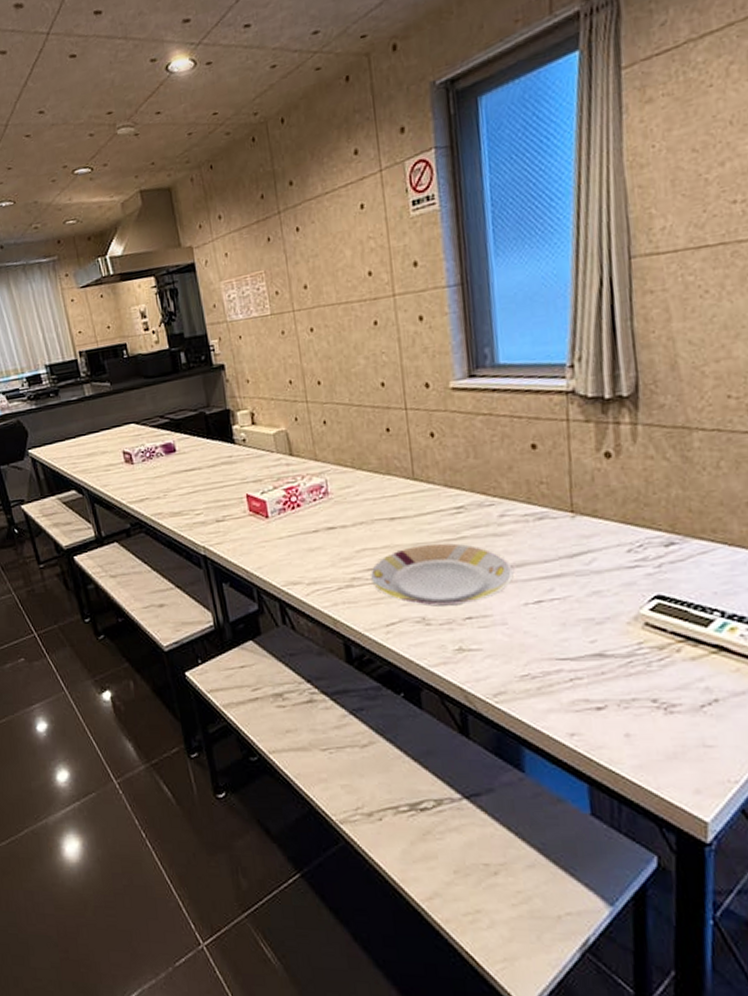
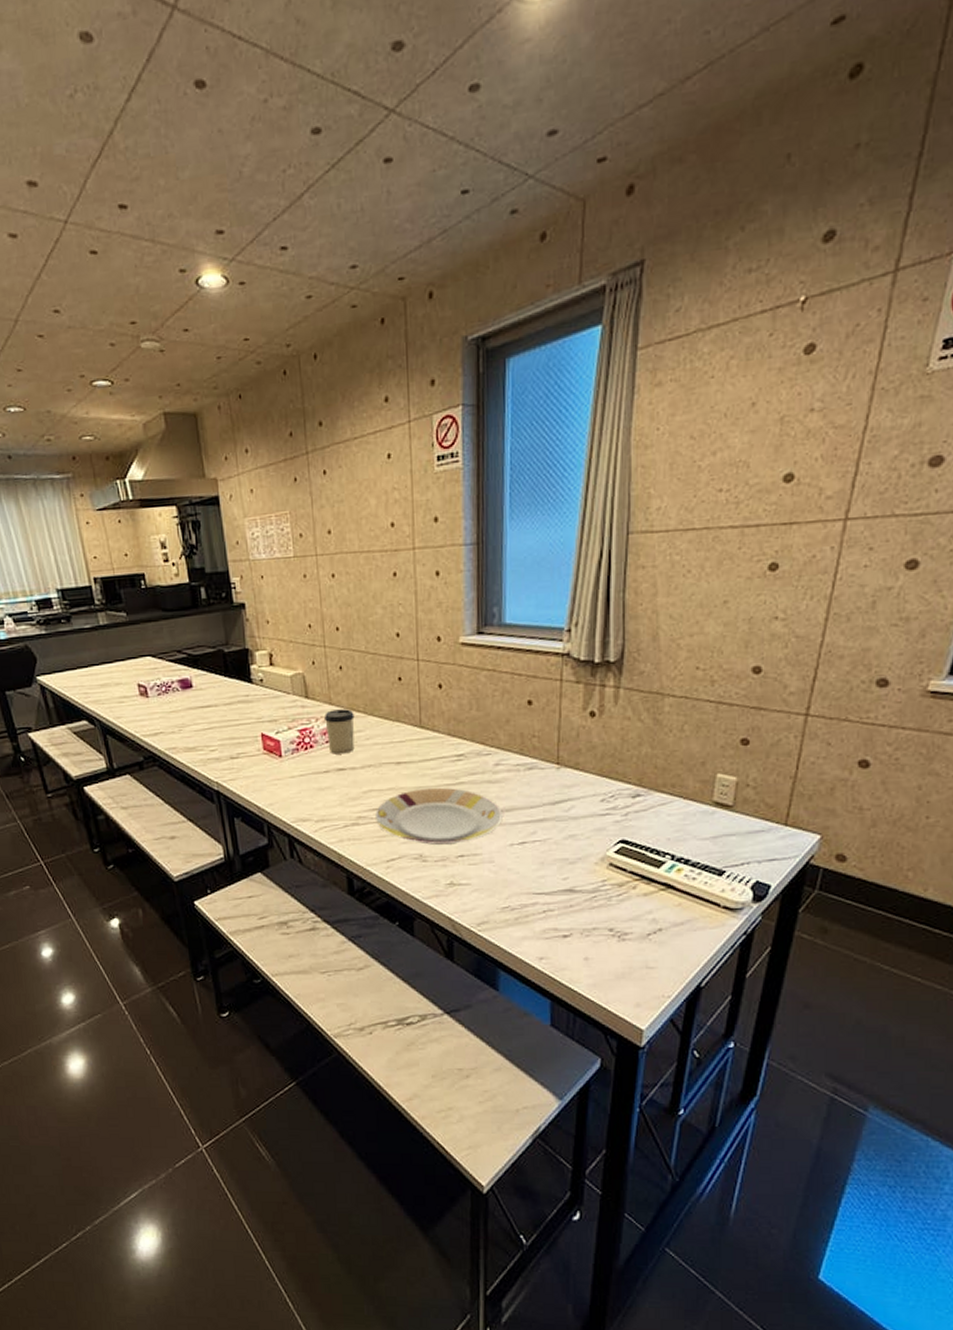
cup: none [310,464,344,513] -> present [325,709,355,754]

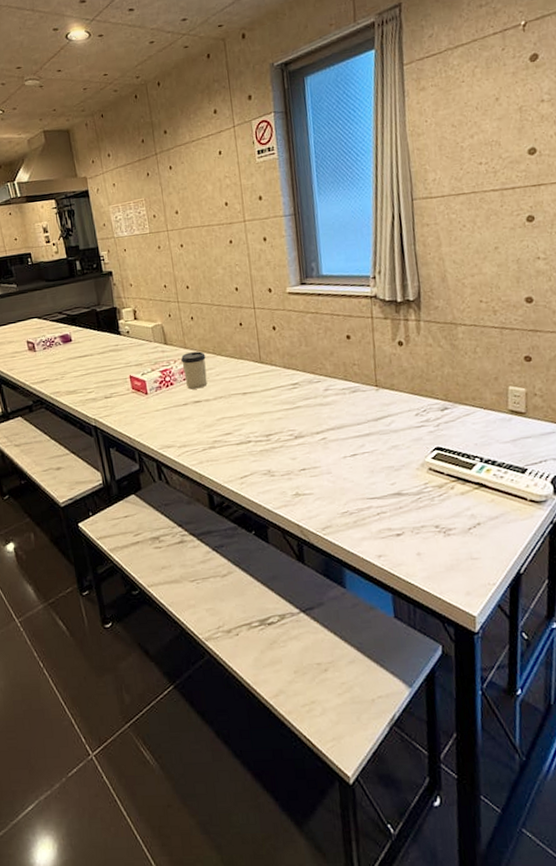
plate: present [376,787,503,845] -> none [228,411,335,462]

